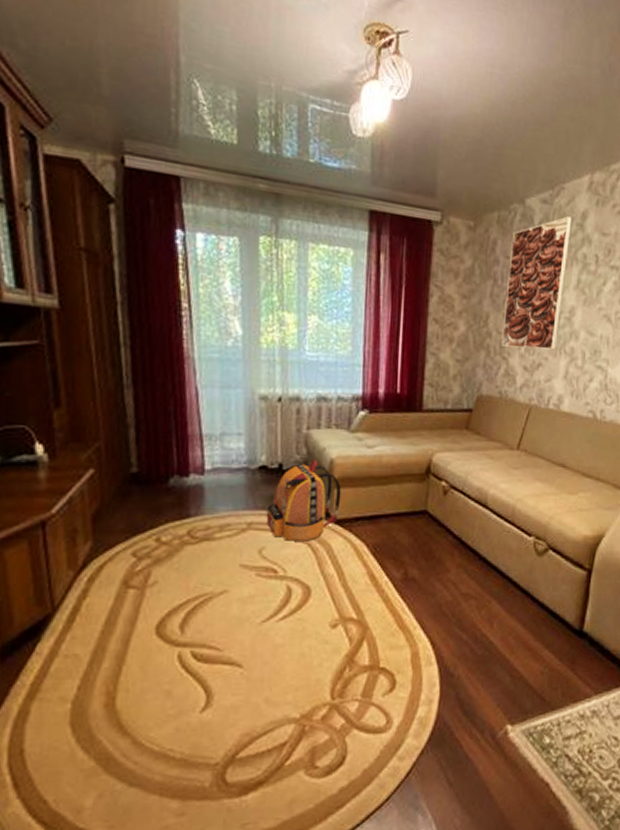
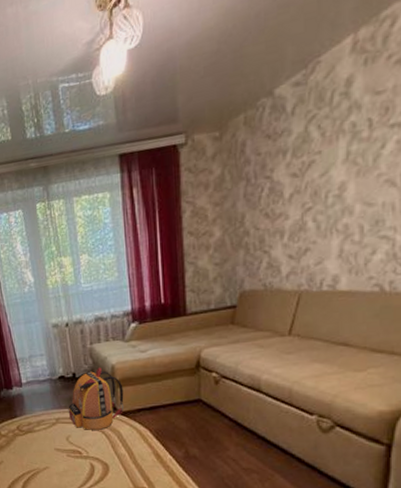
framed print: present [501,216,572,350] -> none [261,89,333,241]

